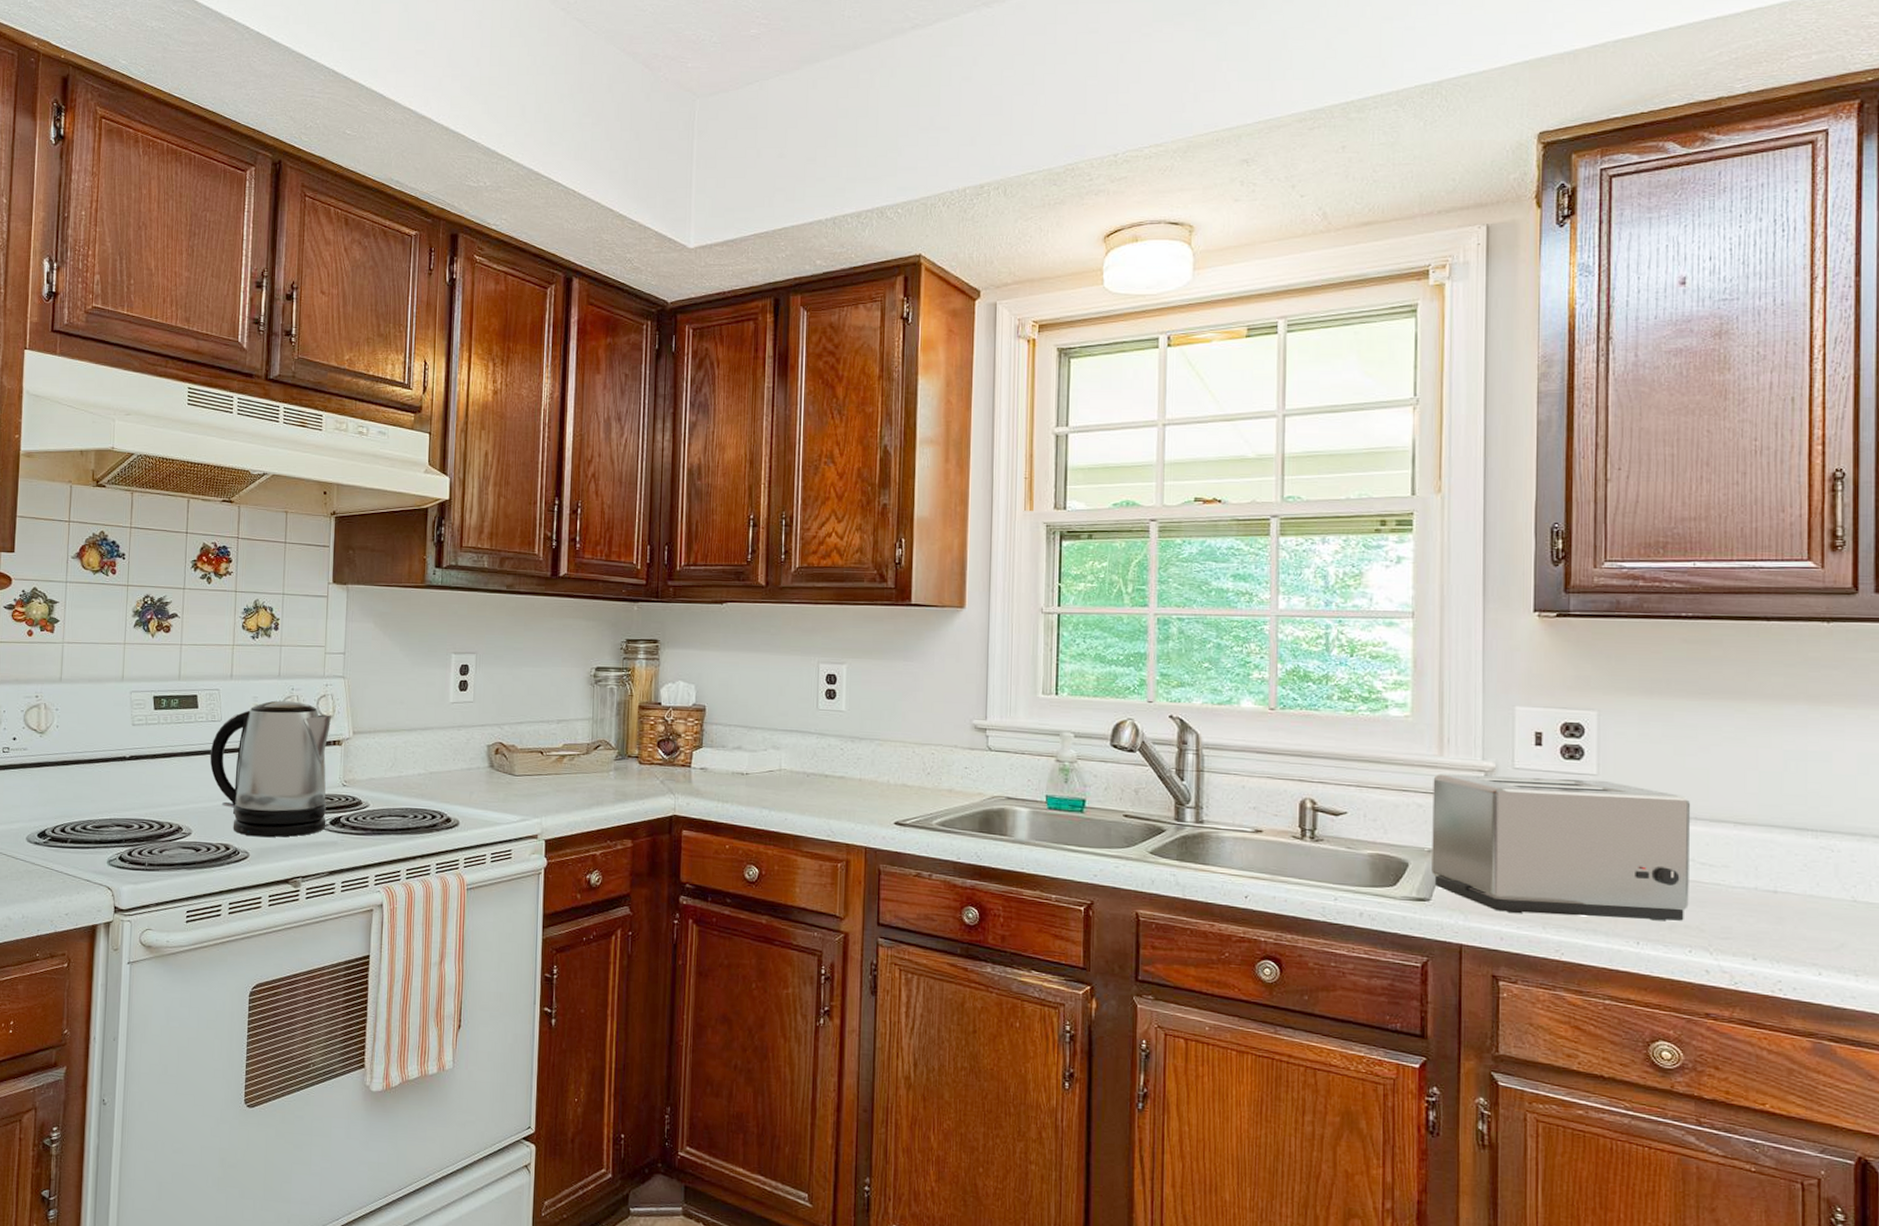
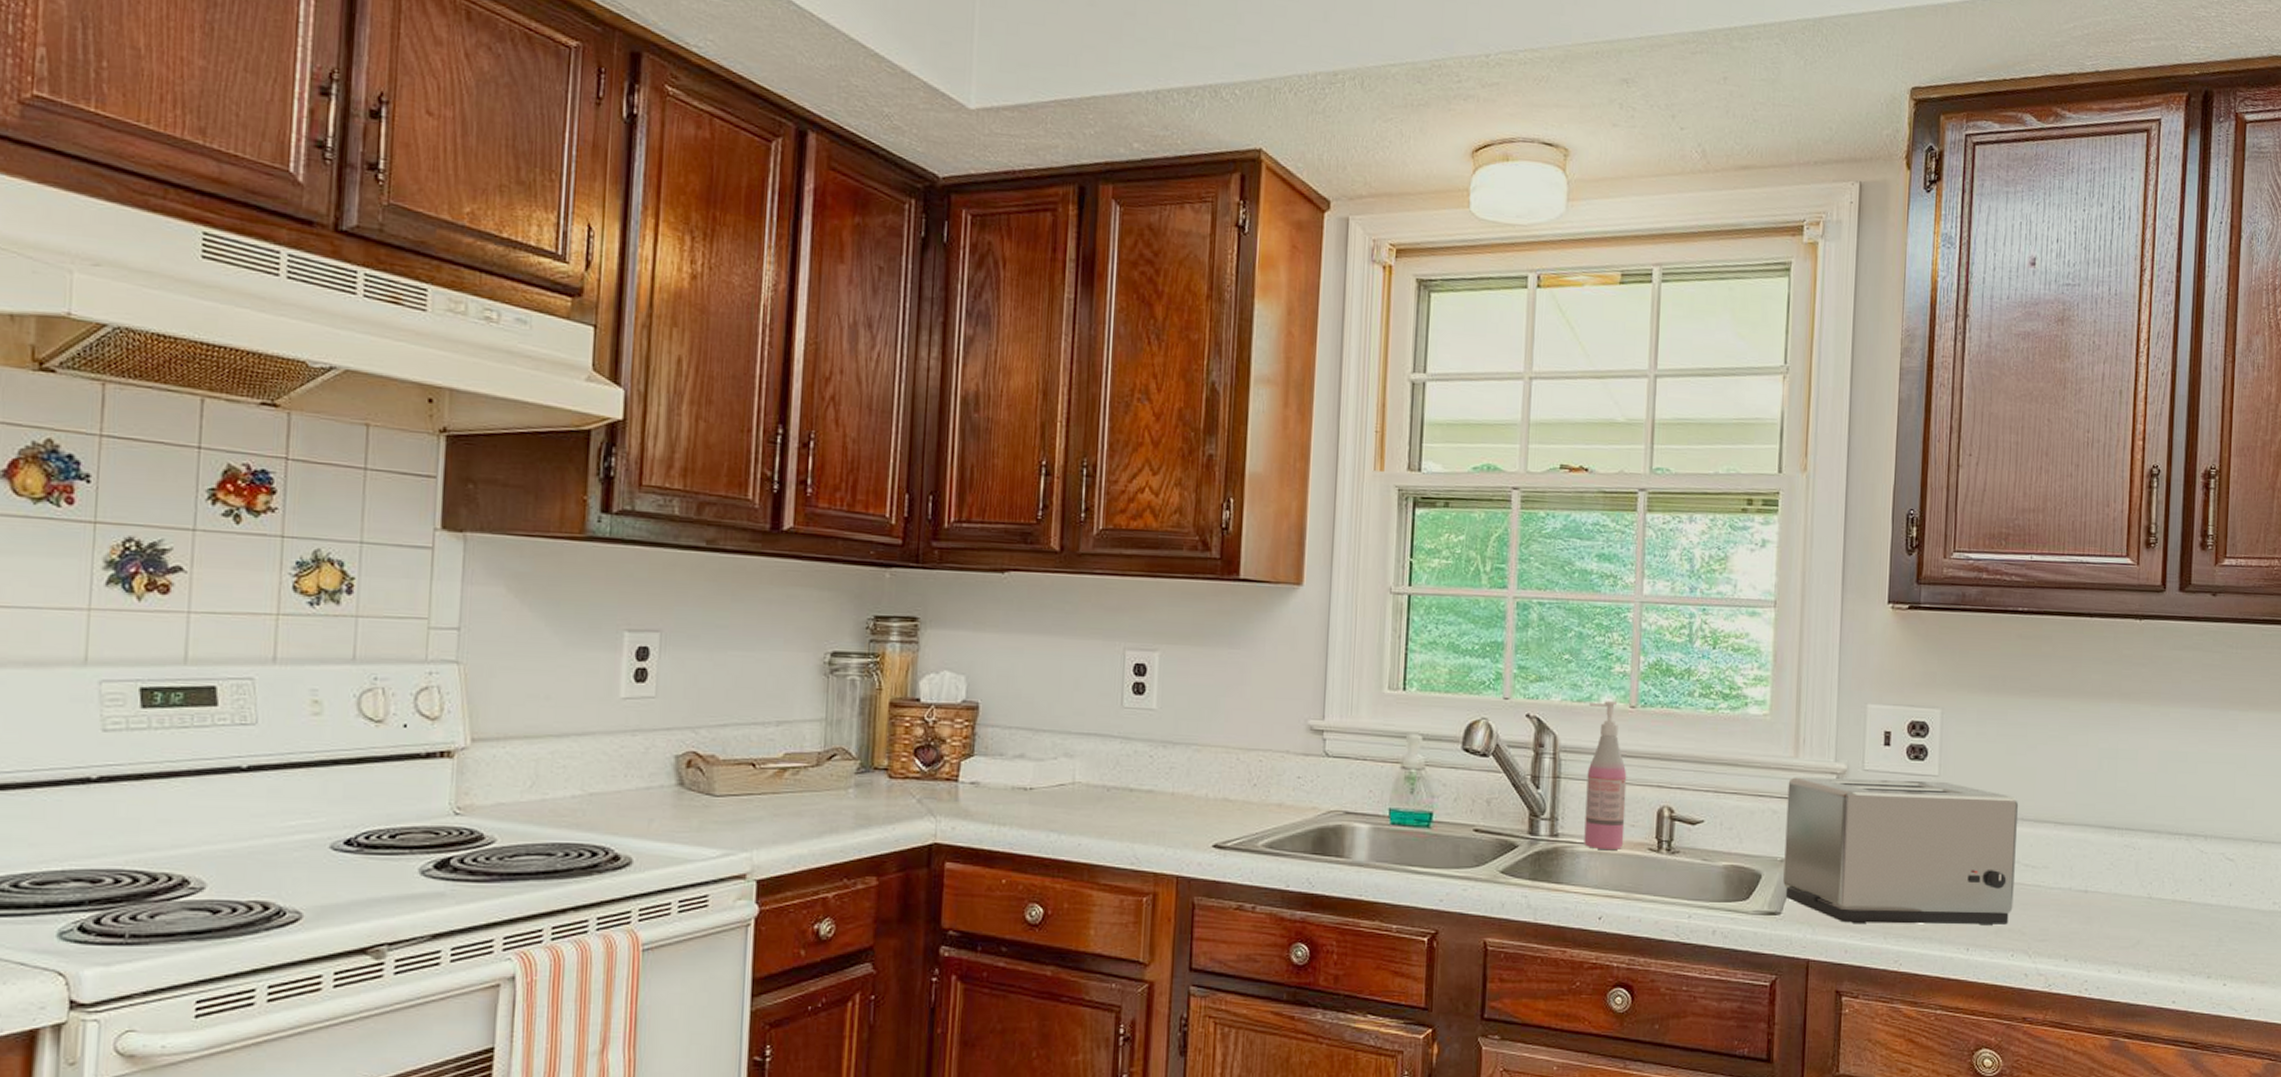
kettle: present [210,700,331,837] -> none [236,694,437,890]
soap dispenser: none [1228,704,1269,836] -> present [1584,701,1627,849]

